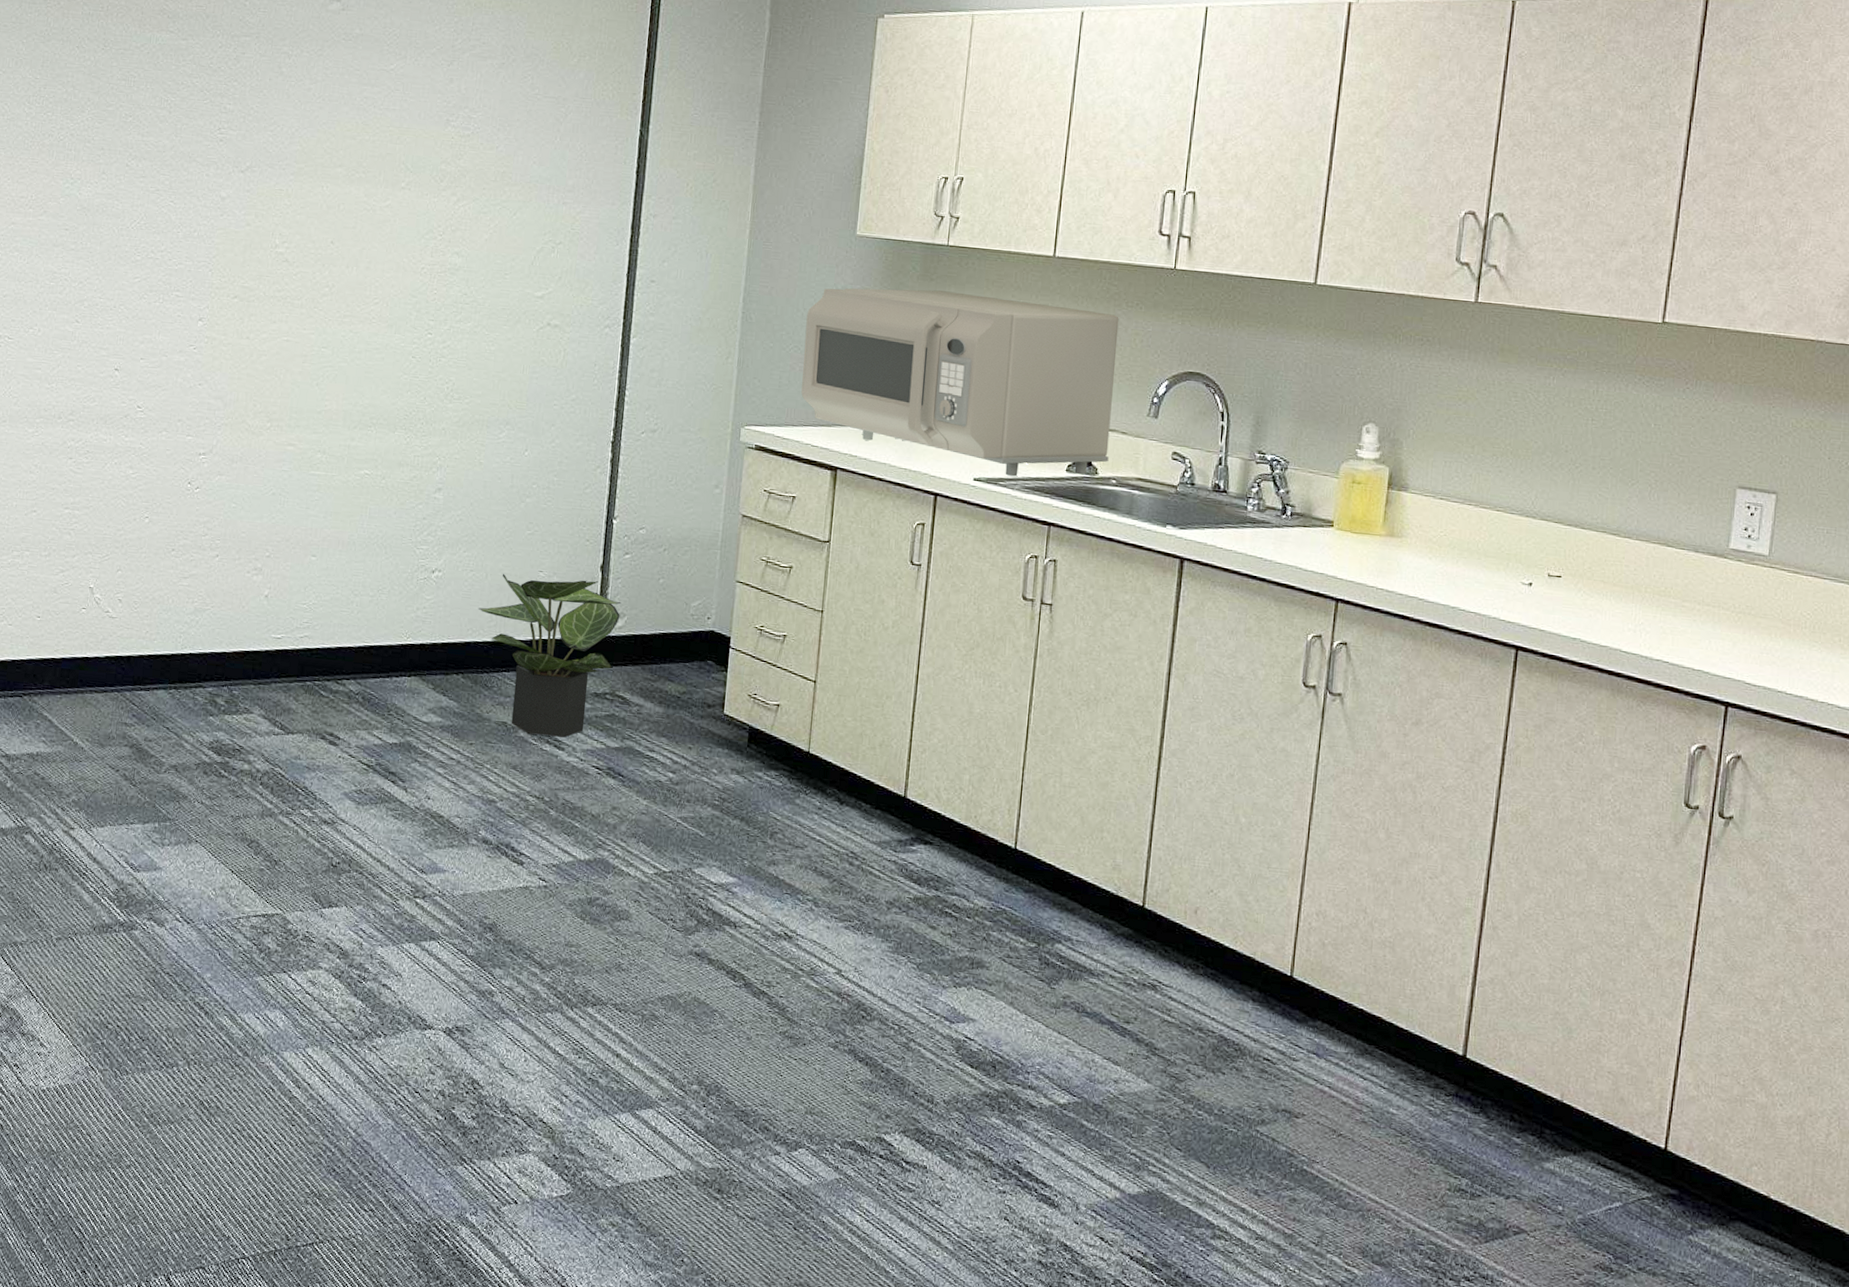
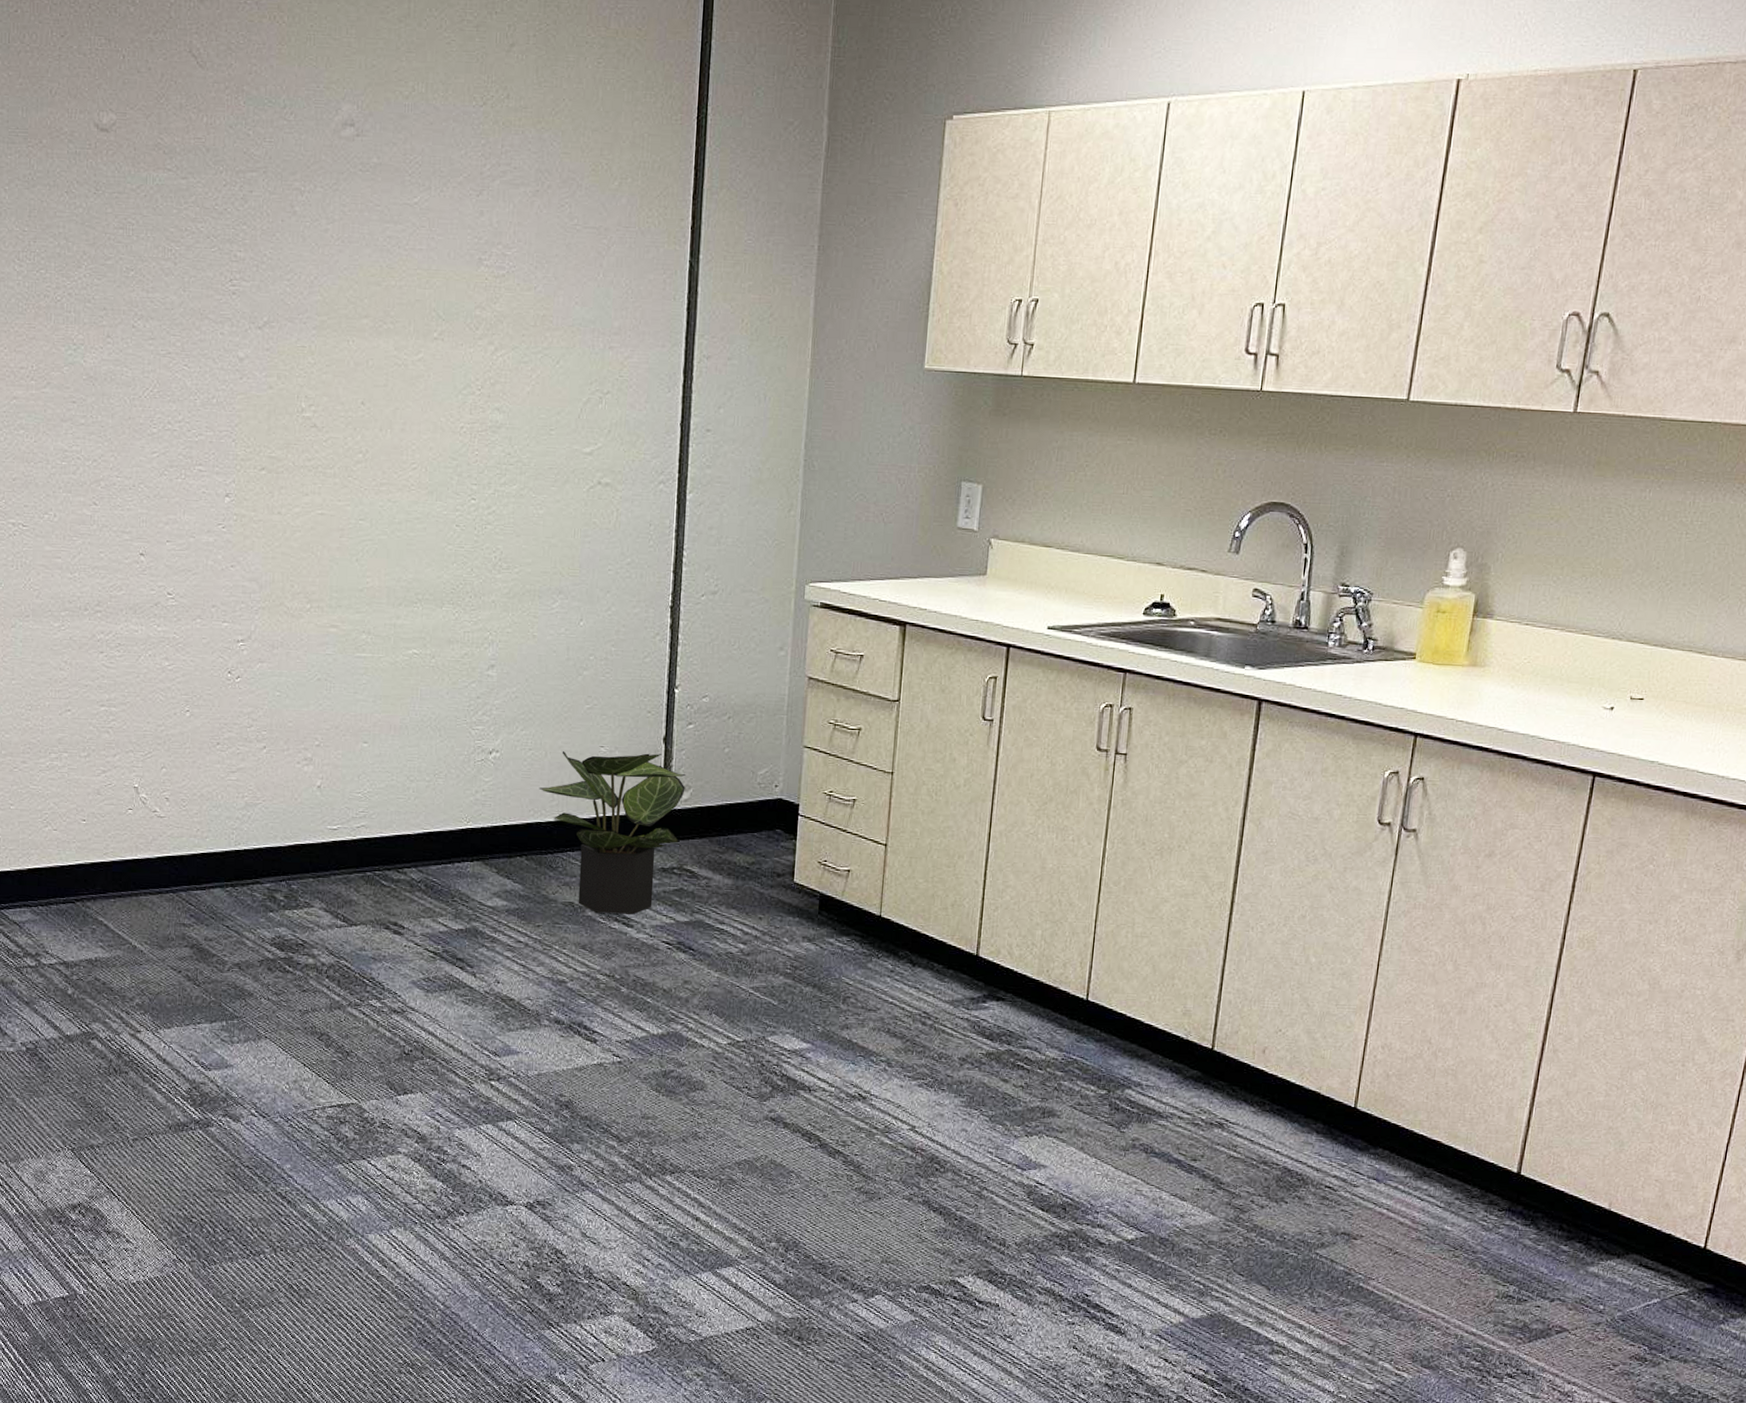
microwave: present [801,288,1119,477] -> none [868,426,1201,623]

